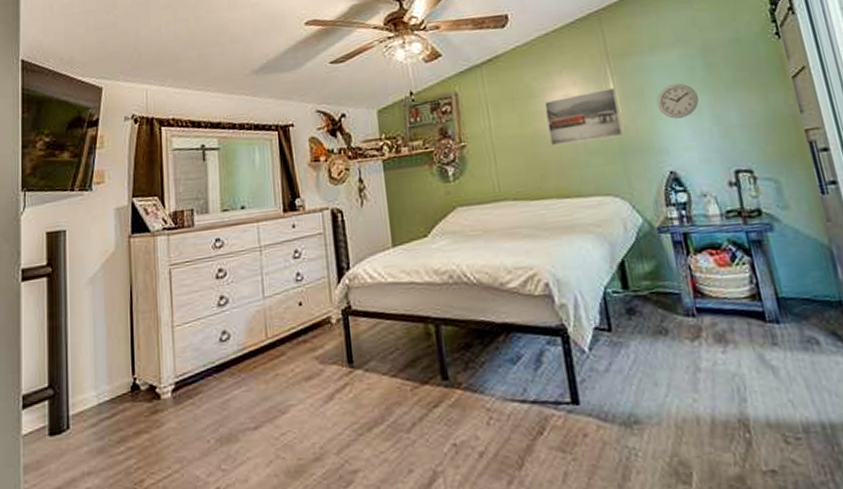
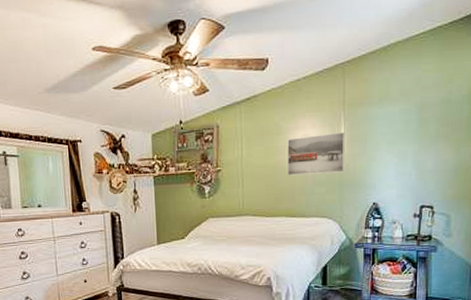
wall clock: present [656,83,699,119] -> none [374,133,407,162]

